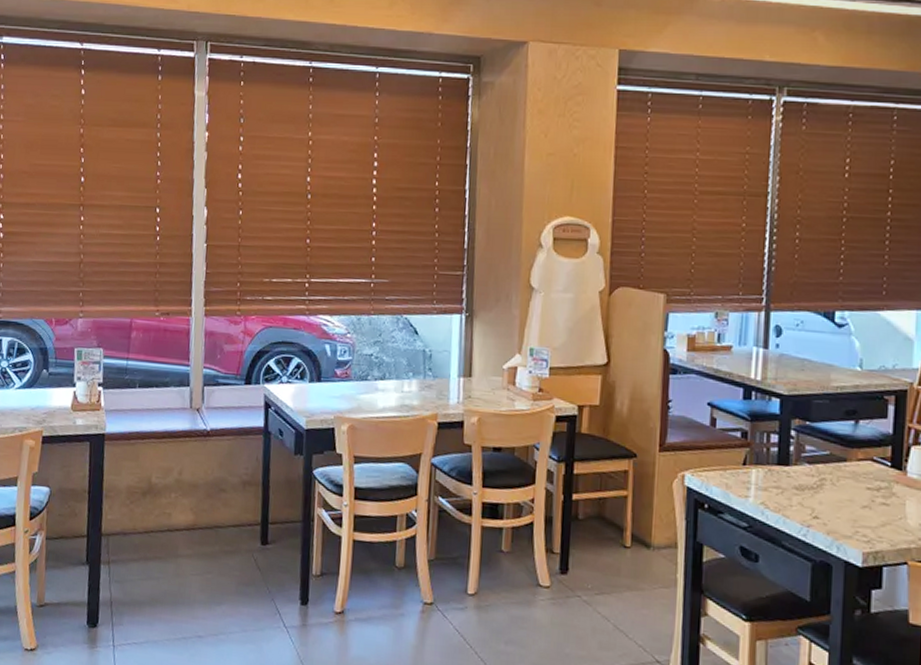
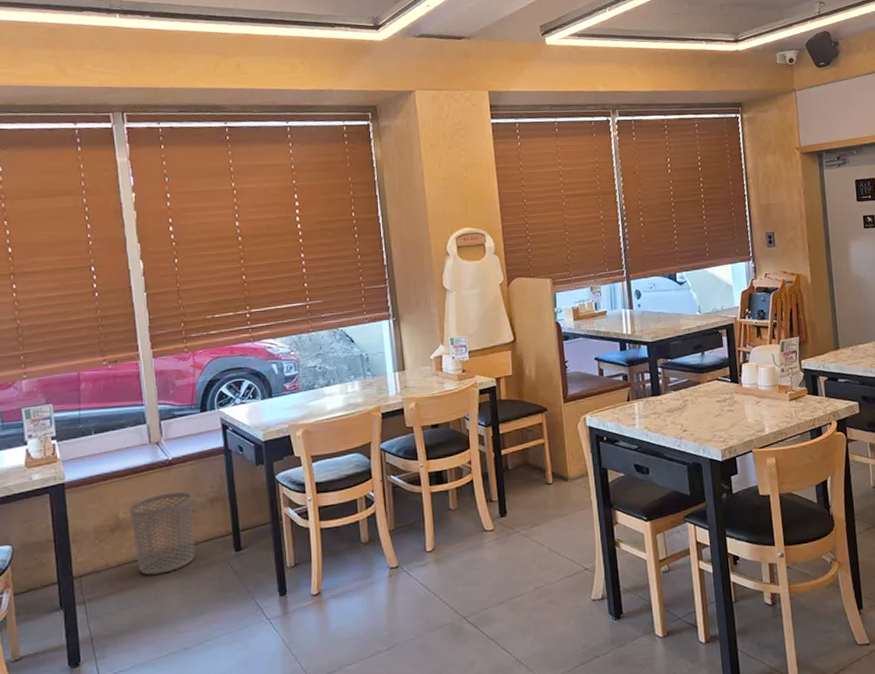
waste bin: none [162,465,225,551] -> present [130,491,195,575]

